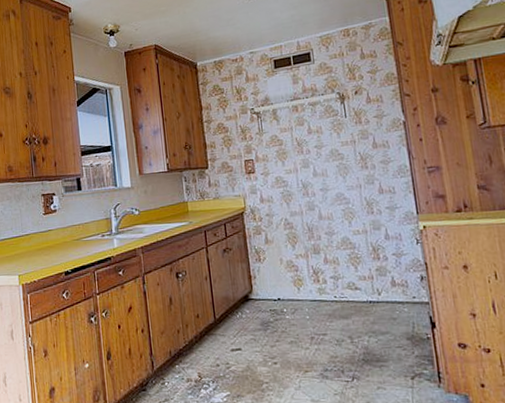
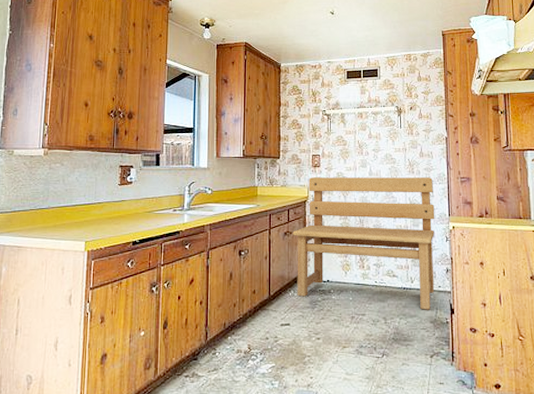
bench: none [232,171,408,326] -> present [292,177,435,310]

